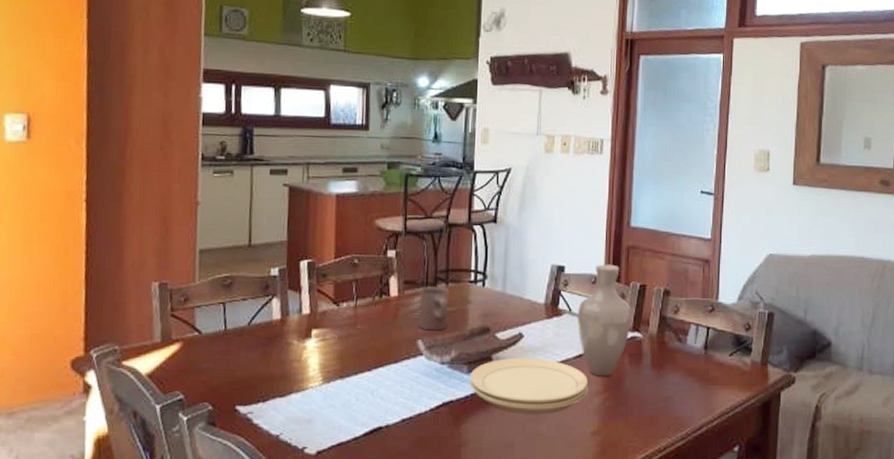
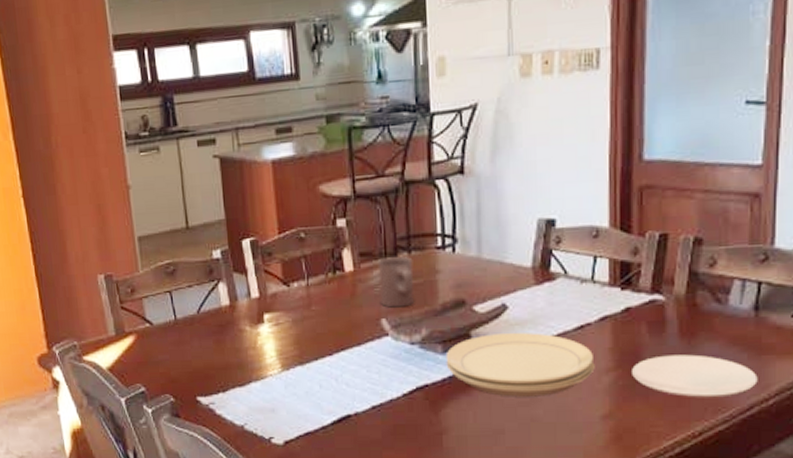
vase: present [577,264,632,377] -> none [575,211,650,350]
plate: none [616,382,706,419] -> present [632,354,758,398]

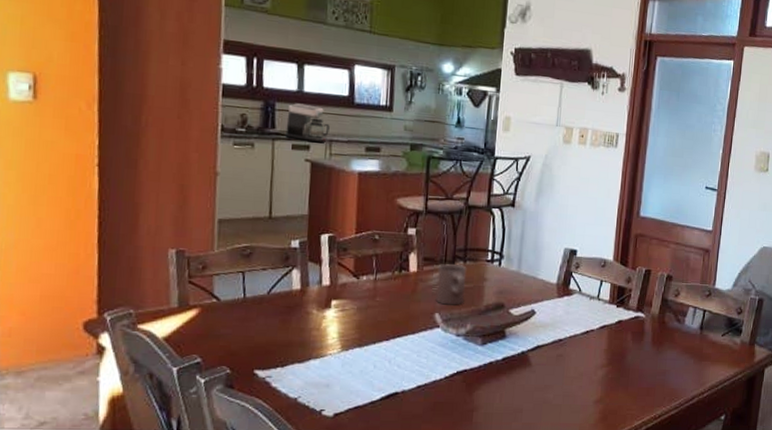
coffee maker: none [187,90,234,135] -> present [285,103,330,143]
plate: present [445,332,595,397] -> none [483,332,594,384]
plate: present [632,354,758,398] -> none [618,357,699,390]

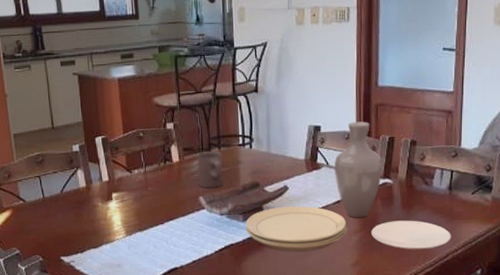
coffee maker: present [285,103,330,143] -> none [53,24,89,57]
plate: none [483,332,594,384] -> present [245,205,347,252]
vase: none [586,249,637,351] -> present [334,121,383,218]
plate: none [618,357,699,390] -> present [371,220,451,250]

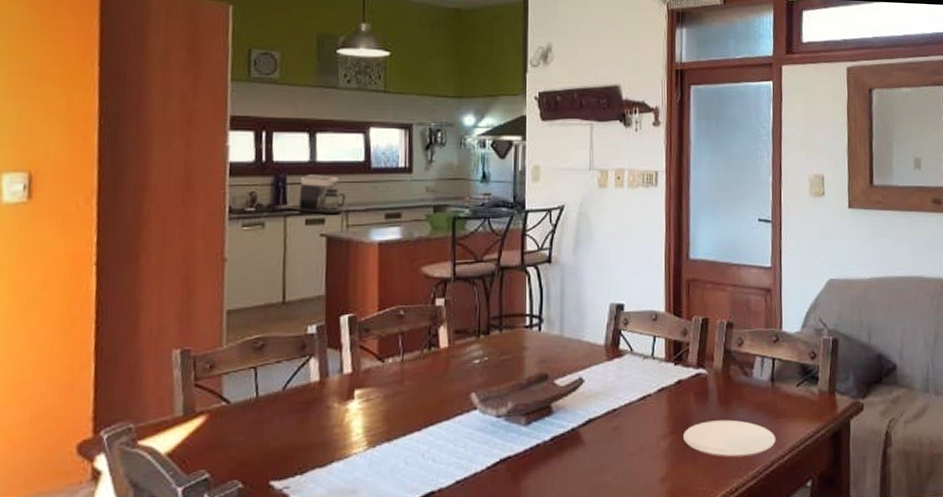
coffee maker: none [53,24,89,57] -> present [298,174,345,215]
cup: present [196,150,224,189] -> none [470,333,504,382]
plate: present [245,205,347,252] -> none [528,403,654,465]
vase: present [334,121,383,218] -> none [639,299,696,418]

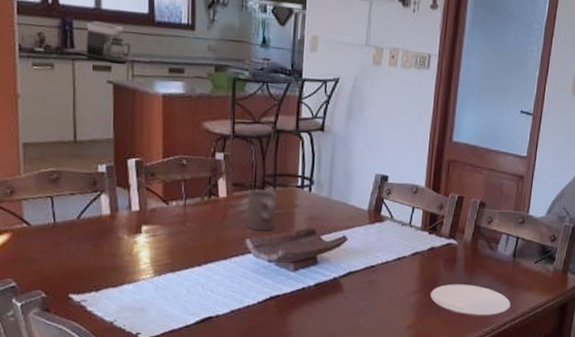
cup: none [470,333,504,382] -> present [246,189,277,231]

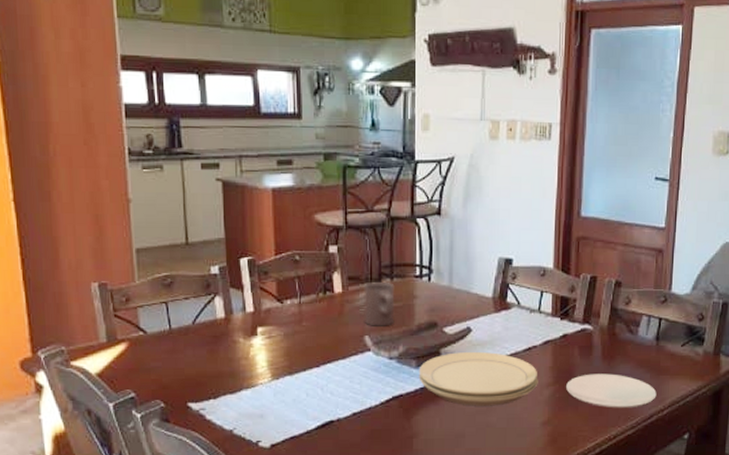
coffee maker: present [85,21,130,64] -> none [193,118,238,160]
plate: none [295,258,406,309] -> present [419,351,538,406]

